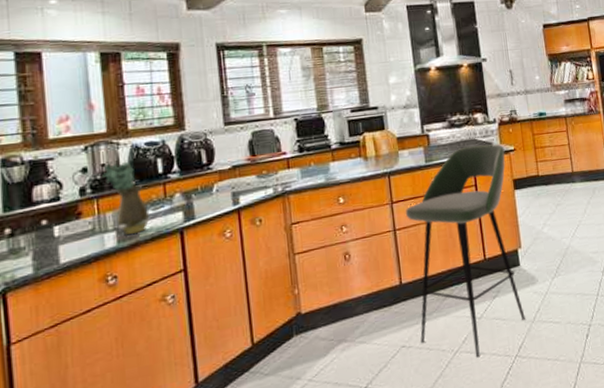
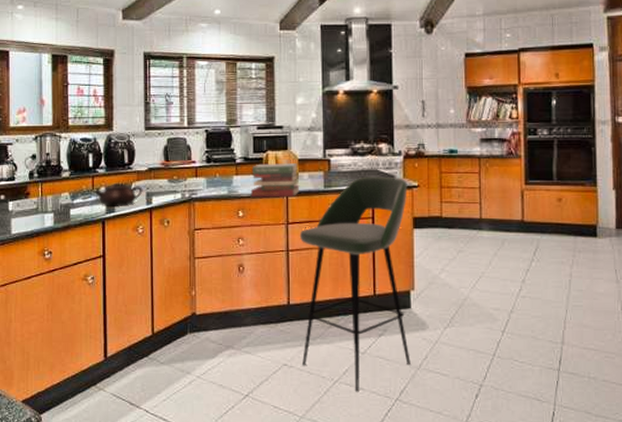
vase: present [102,160,150,235] -> none [46,152,80,217]
teapot: none [168,185,228,213] -> present [95,182,143,206]
books: none [348,142,402,182] -> present [250,162,300,198]

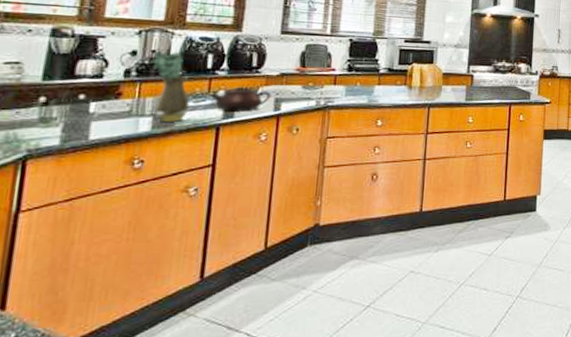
vase: none [46,152,80,217] -> present [150,49,190,122]
books: present [250,162,300,198] -> none [391,75,442,109]
bar stool: present [299,176,411,392] -> none [430,92,541,293]

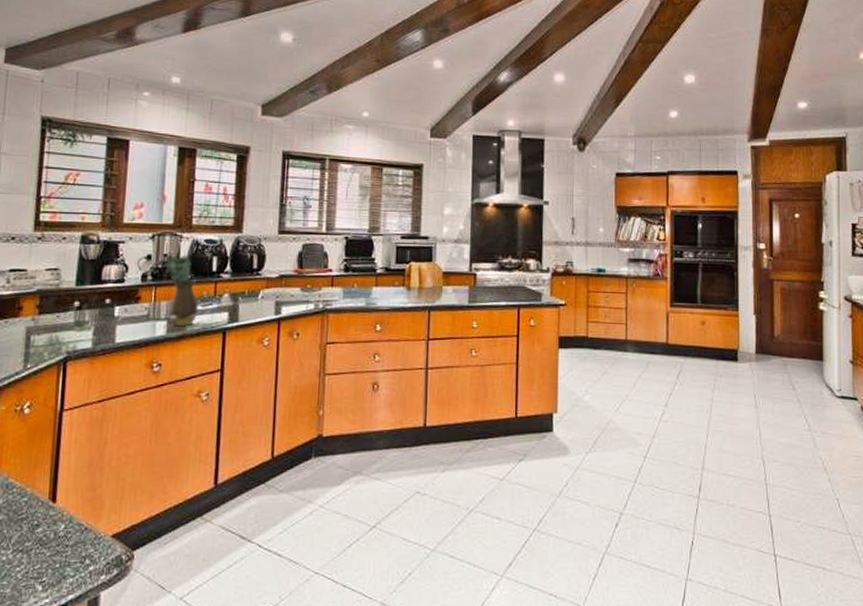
teapot: present [211,86,272,112] -> none [217,289,272,315]

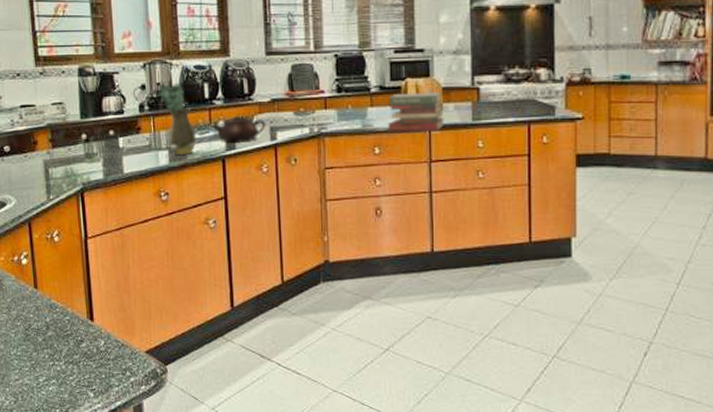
teapot: none [217,289,272,315] -> present [213,115,266,142]
books: none [390,275,443,312] -> present [387,91,445,132]

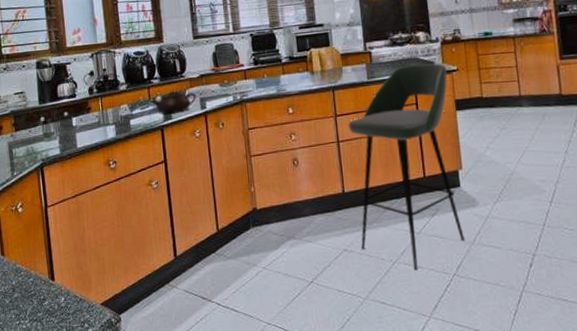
vase: present [157,81,197,155] -> none [104,66,139,128]
books: present [387,91,445,132] -> none [297,57,345,94]
bar stool: none [444,107,570,348] -> present [348,63,465,271]

